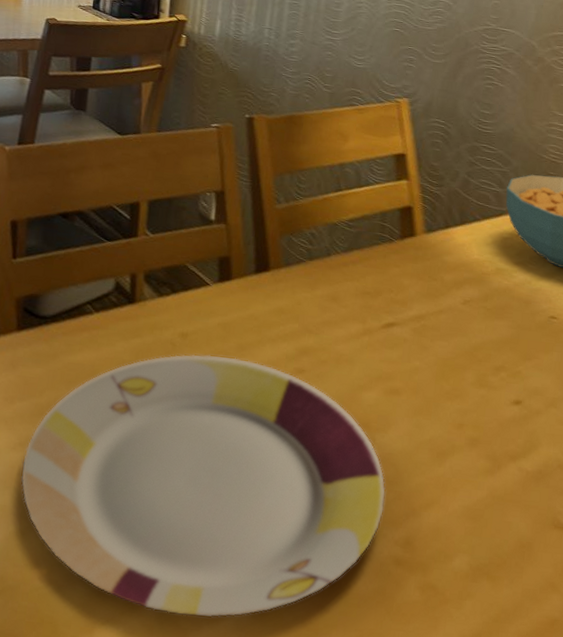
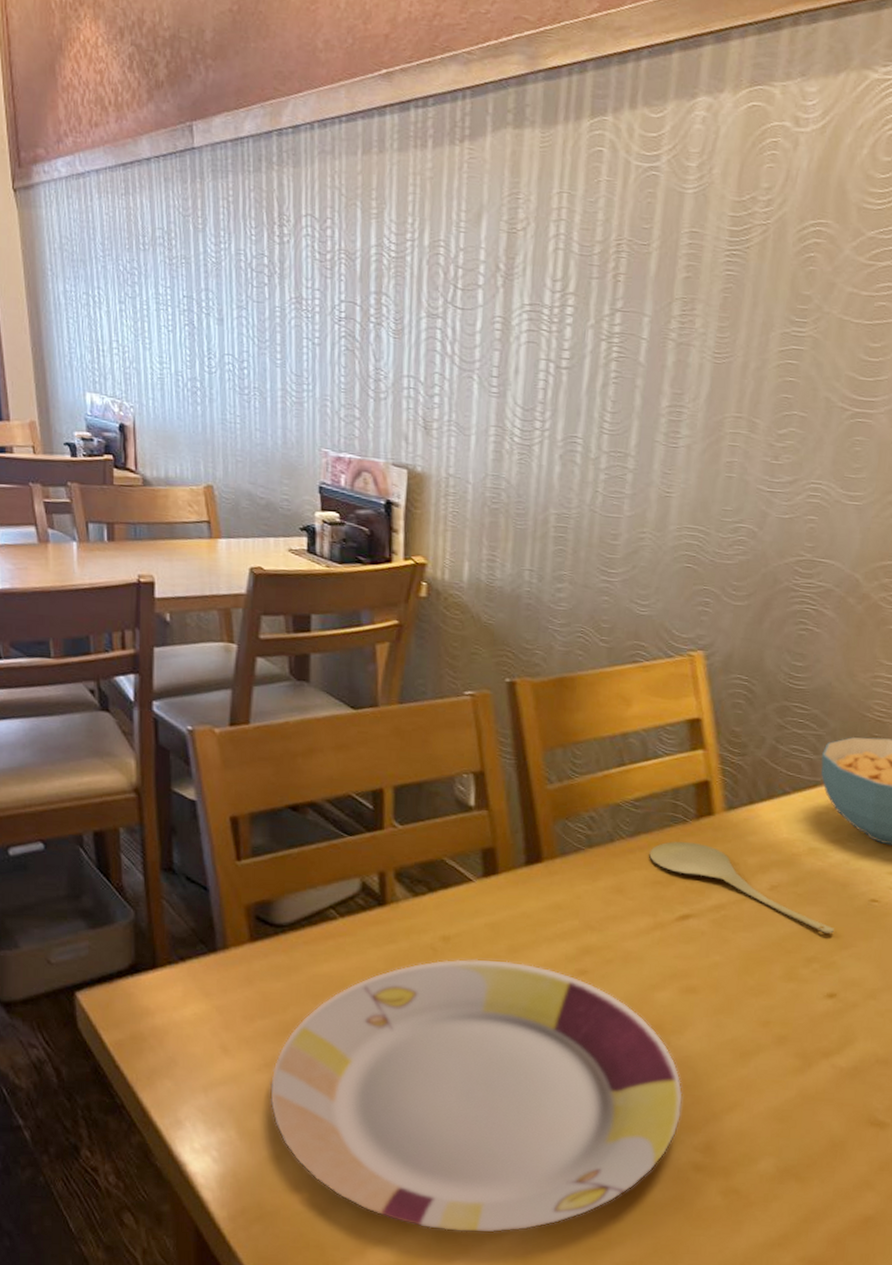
spoon: none [360,257,519,346] -> present [649,841,834,934]

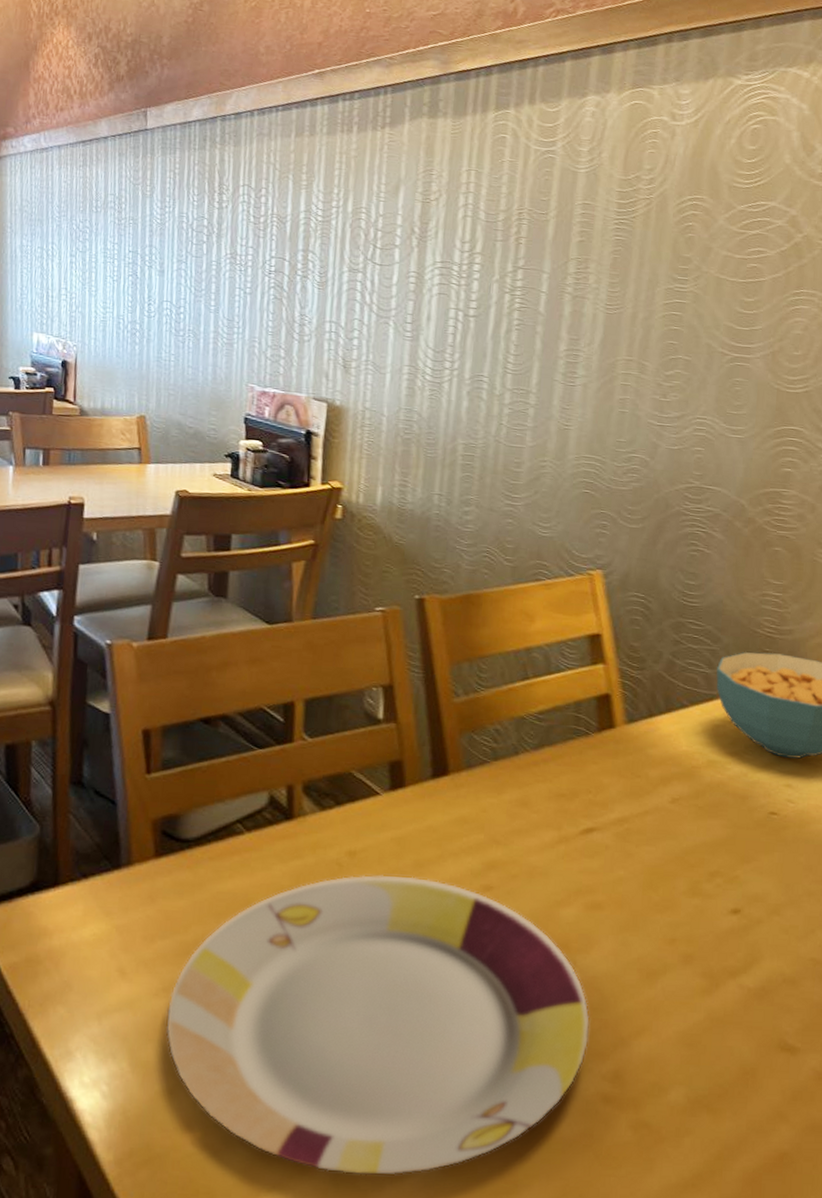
spoon: present [649,841,834,934] -> none [553,754,736,847]

